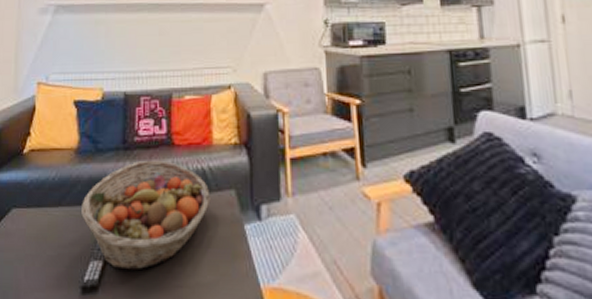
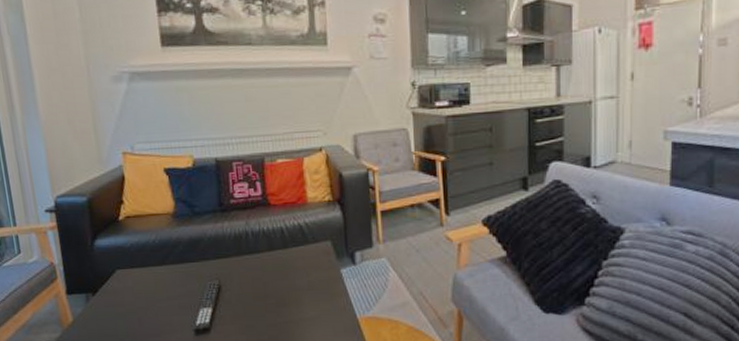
fruit basket: present [81,160,211,270] -> none [185,219,309,313]

